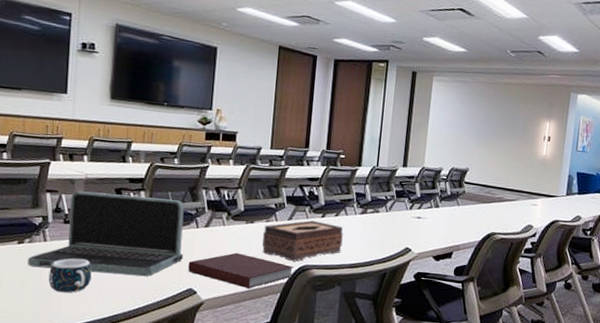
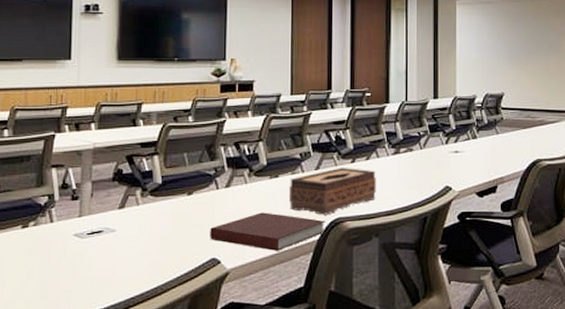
laptop: present [28,190,184,277] -> none [33,161,204,253]
mug: present [48,258,92,293] -> none [56,237,104,279]

